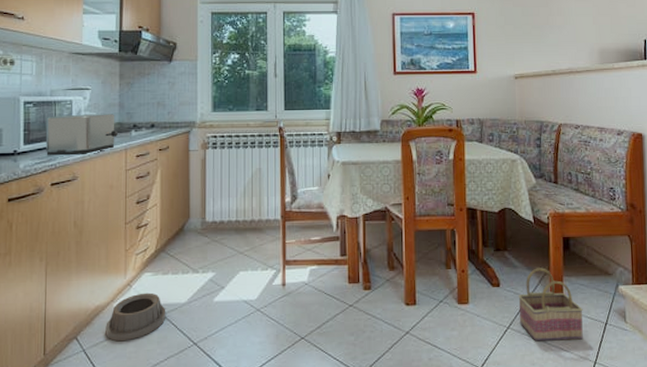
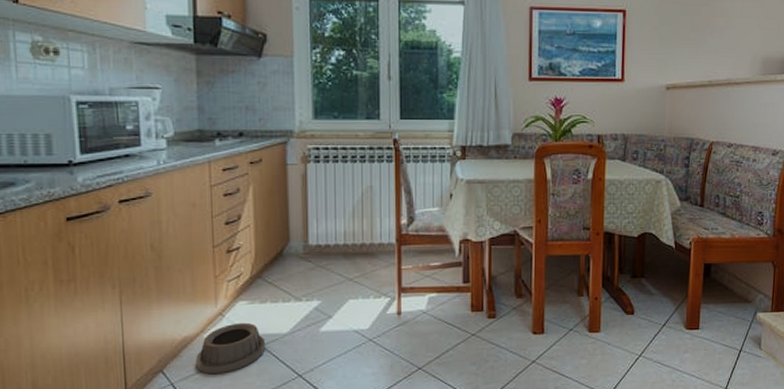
toaster: present [45,114,118,156] -> none [106,118,198,168]
basket: present [518,267,583,342] -> none [652,295,718,369]

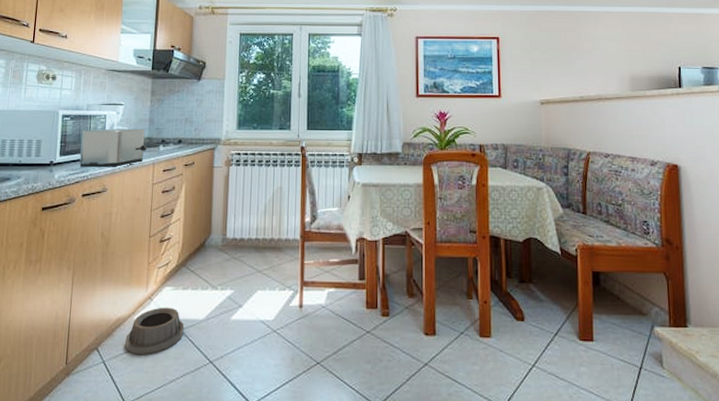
toaster: none [106,118,198,168] -> present [79,128,147,168]

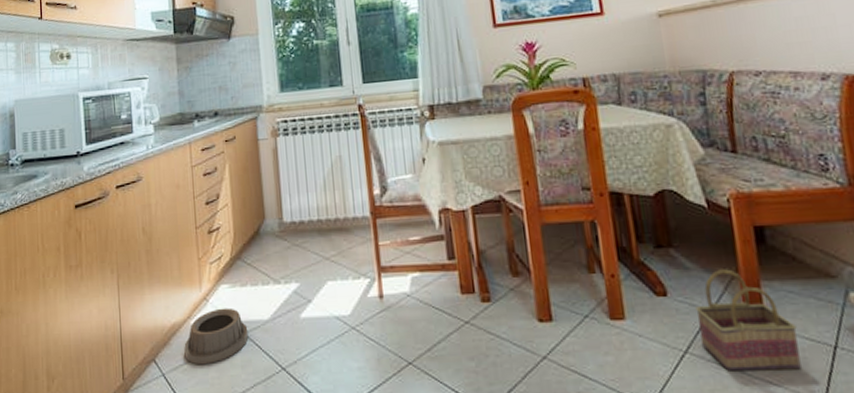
toaster: present [79,128,147,168] -> none [105,103,180,156]
basket: none [544,303,615,384] -> present [695,269,802,371]

